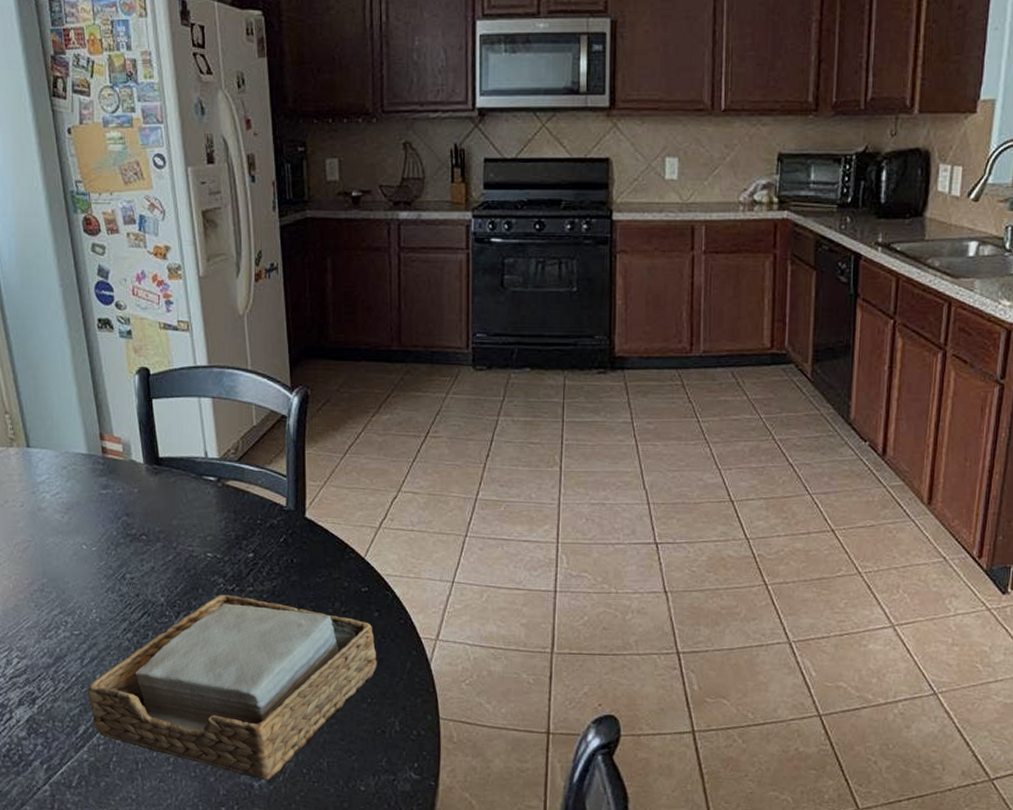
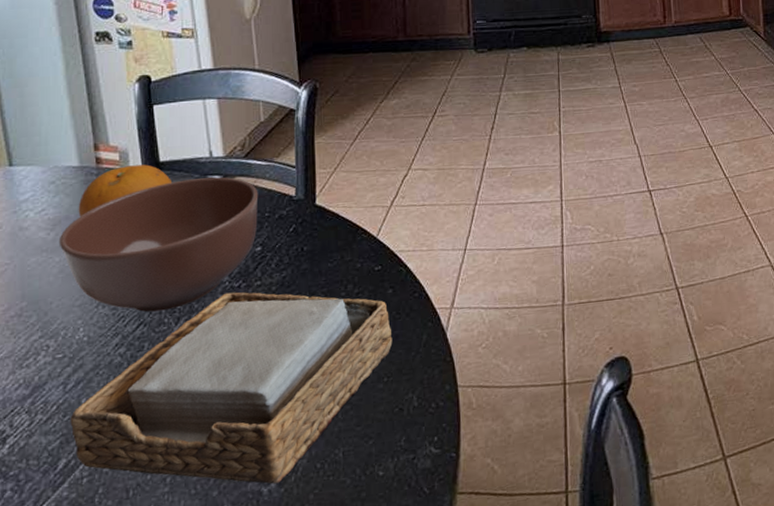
bowl: none [72,478,251,604] -> present [58,177,259,312]
fruit: none [87,458,170,504] -> present [78,164,171,218]

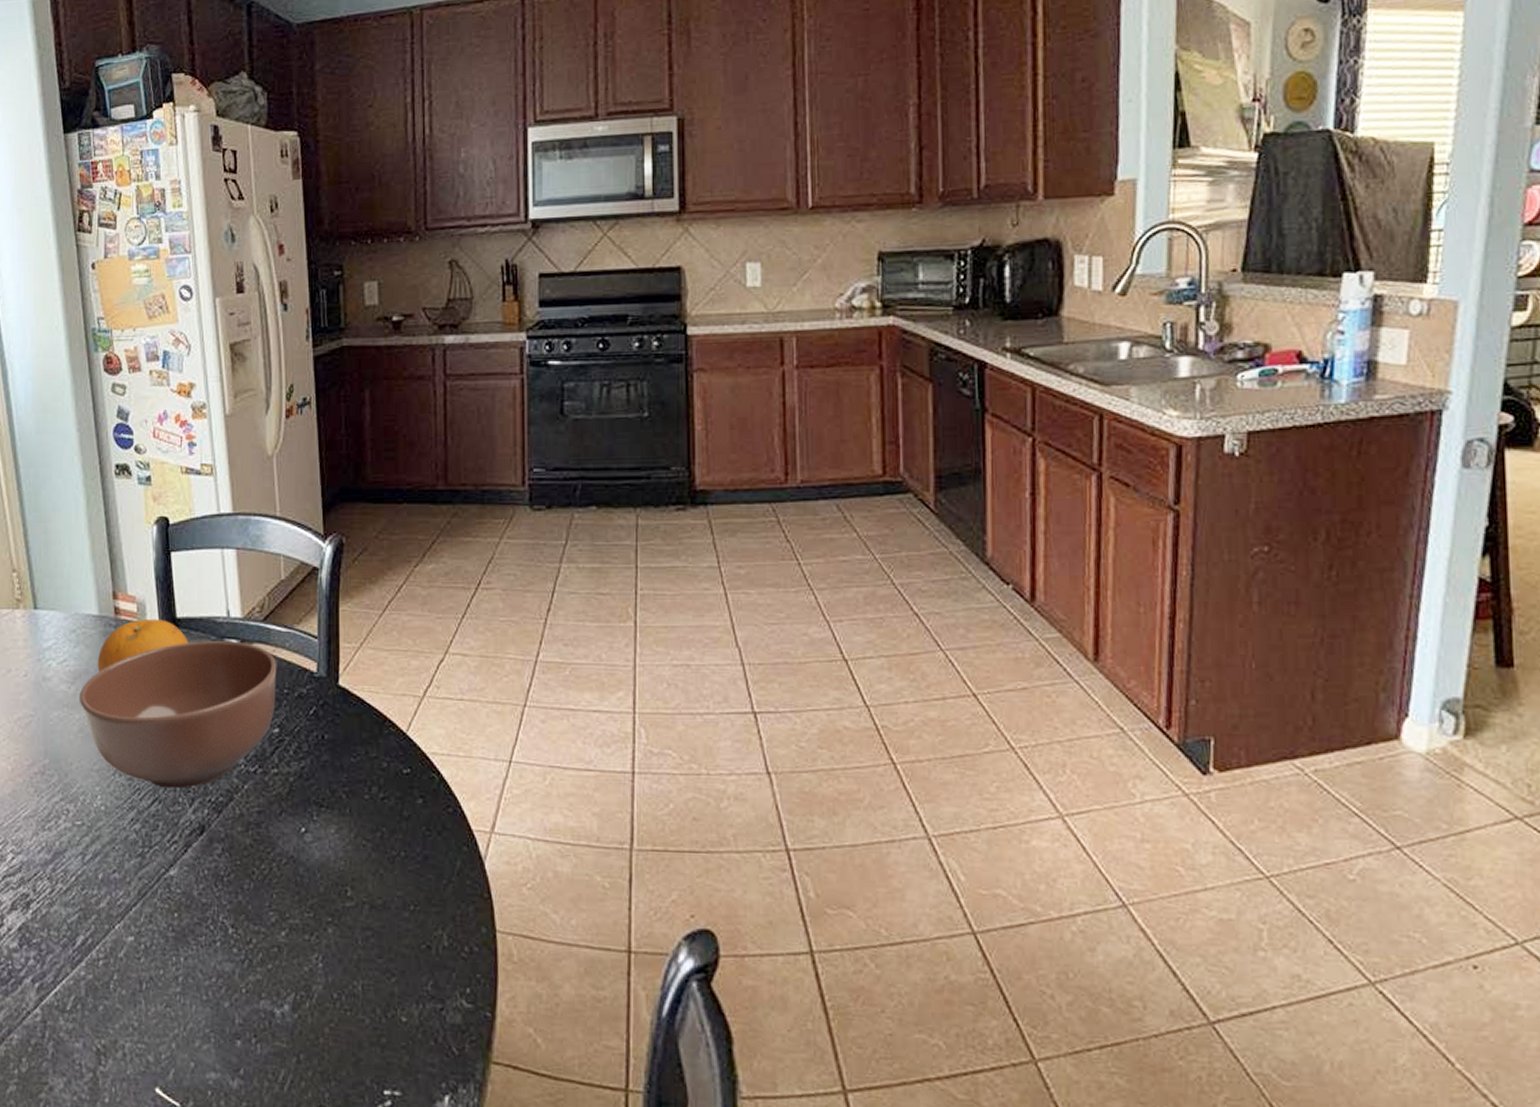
napkin holder: present [70,292,393,484] -> none [87,777,421,1007]

